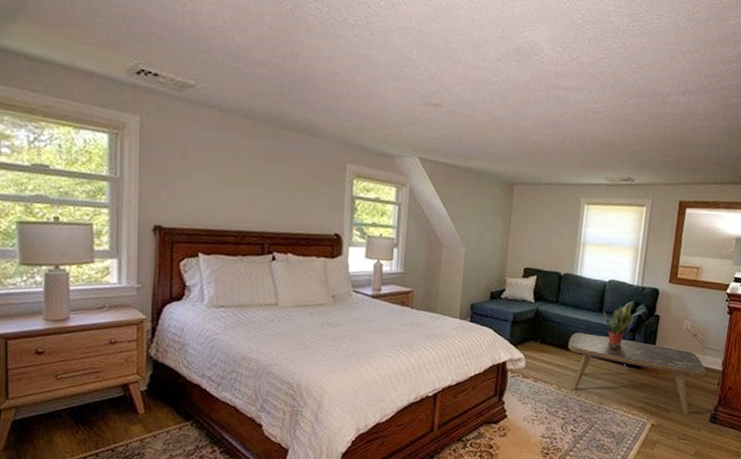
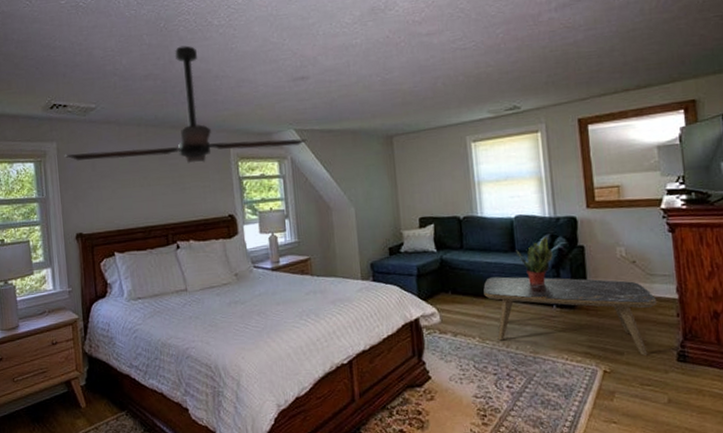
ceiling fan: none [150,37,431,175] -> present [65,45,308,164]

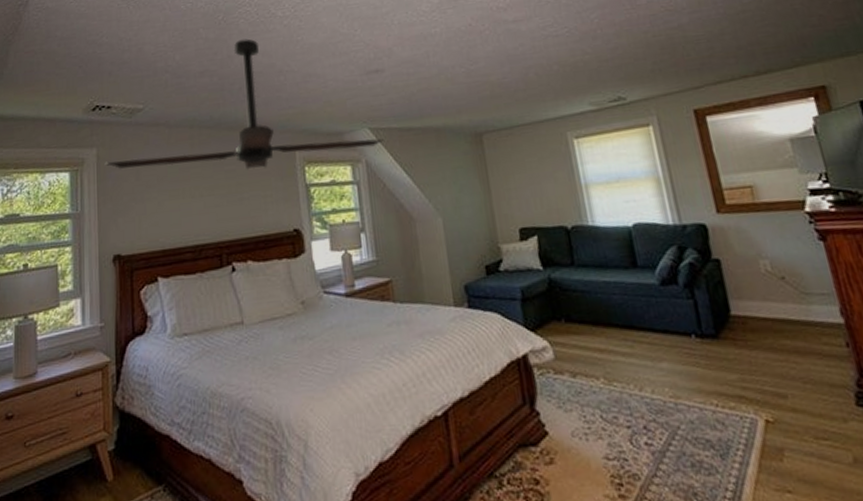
coffee table: present [483,276,658,356] -> none [603,299,820,399]
potted plant: present [516,237,553,286] -> none [638,249,684,310]

